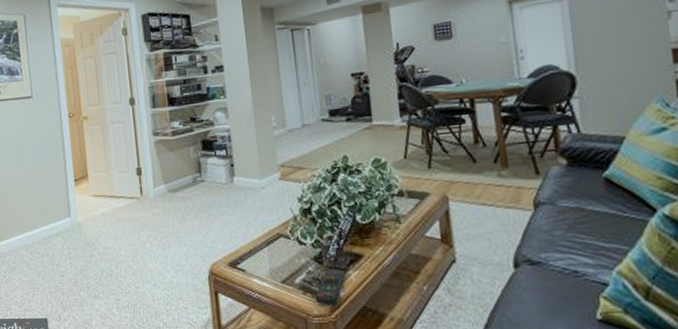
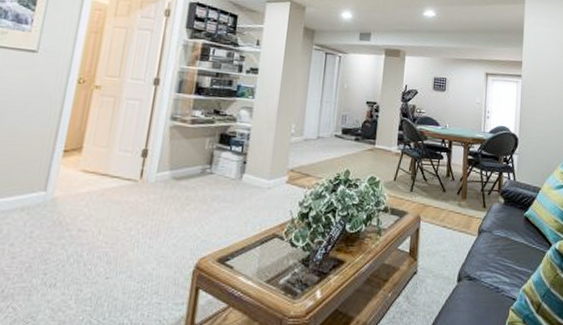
remote control: present [314,269,346,304] -> none [294,272,327,306]

